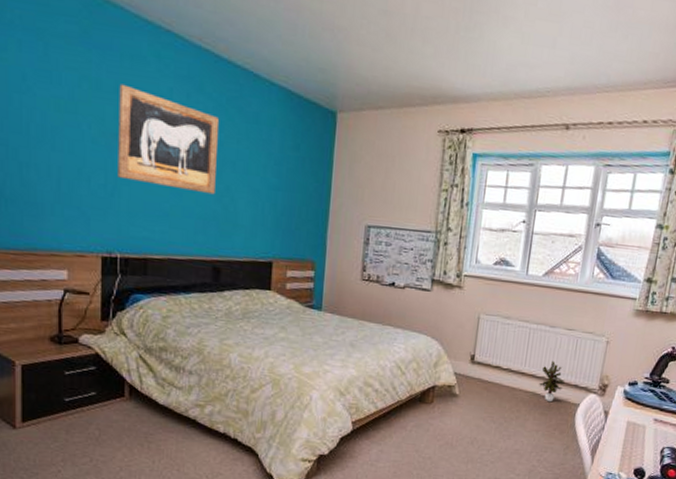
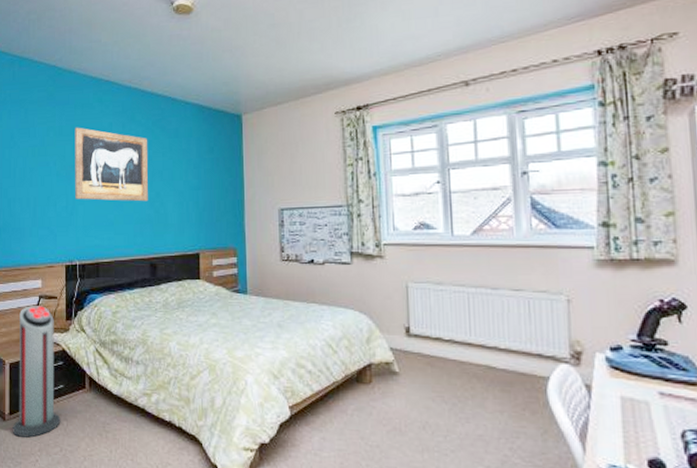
air purifier: none [25,300,91,447] -> present [12,306,61,438]
potted plant: present [539,360,565,403] -> none [492,327,524,377]

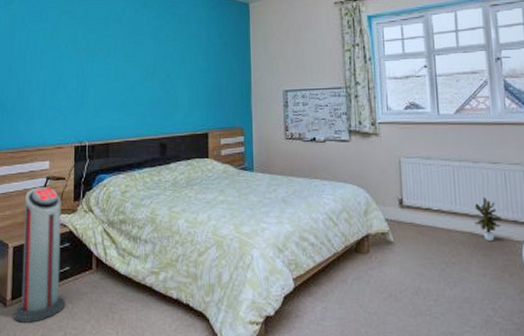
wall art: present [74,127,148,202] -> none [86,11,160,84]
potted plant: none [492,327,524,377] -> present [475,196,502,242]

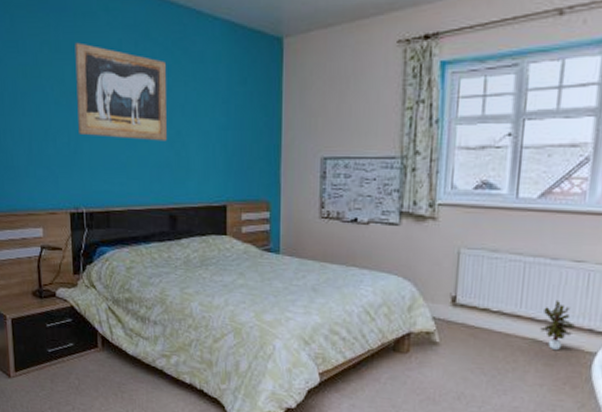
air purifier: present [14,187,66,323] -> none [18,257,72,395]
wall art: none [86,11,160,84] -> present [75,42,167,141]

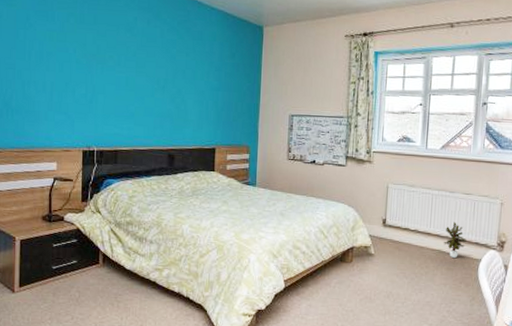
wall art: present [75,42,167,141] -> none [95,17,173,97]

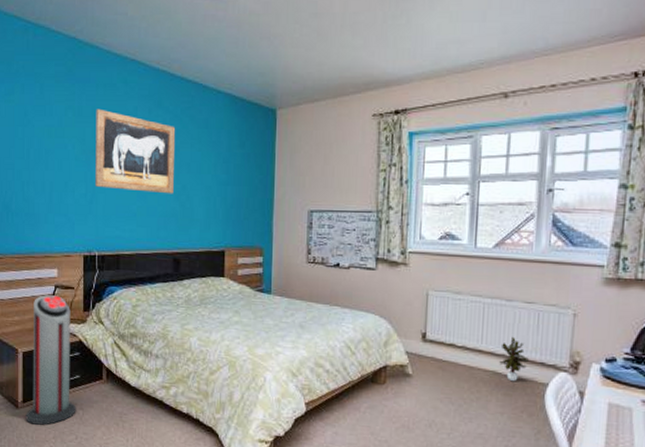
air purifier: none [22,187,73,308] -> present [25,295,76,425]
wall art: none [95,17,173,97] -> present [95,108,176,194]

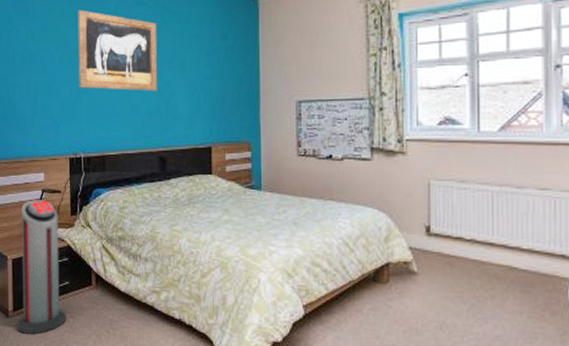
potted plant: present [499,336,529,382] -> none [514,227,547,278]

